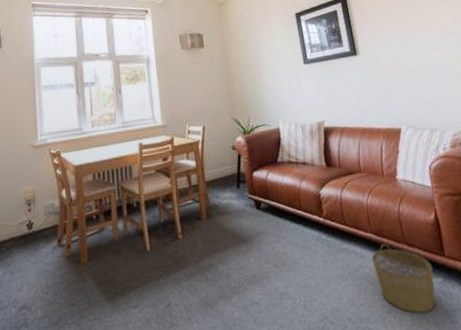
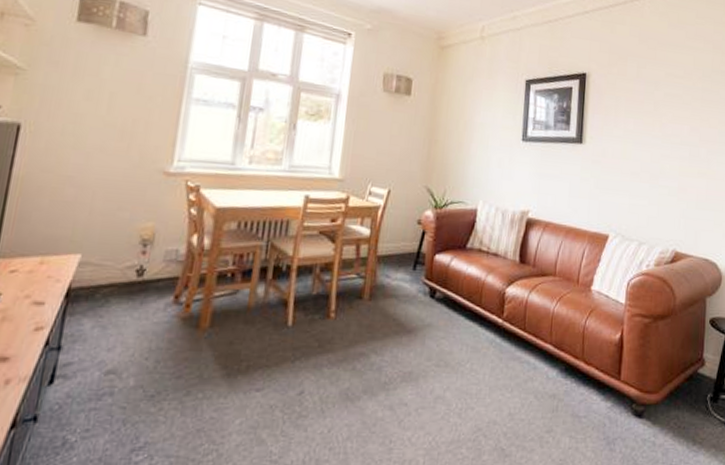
basket: present [371,244,436,314] -> none [543,358,605,438]

